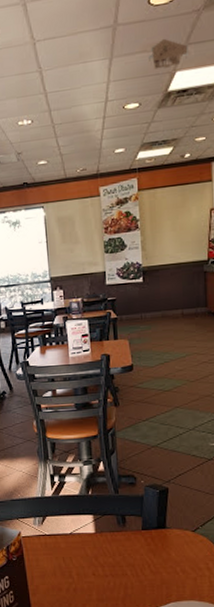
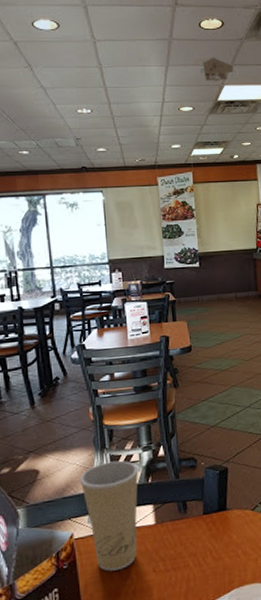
paper cup: none [26,471,80,569] -> present [80,460,139,572]

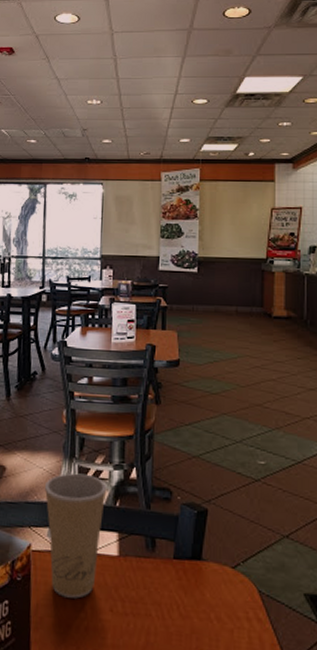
architectural model: present [200,57,235,81] -> none [220,46,259,72]

